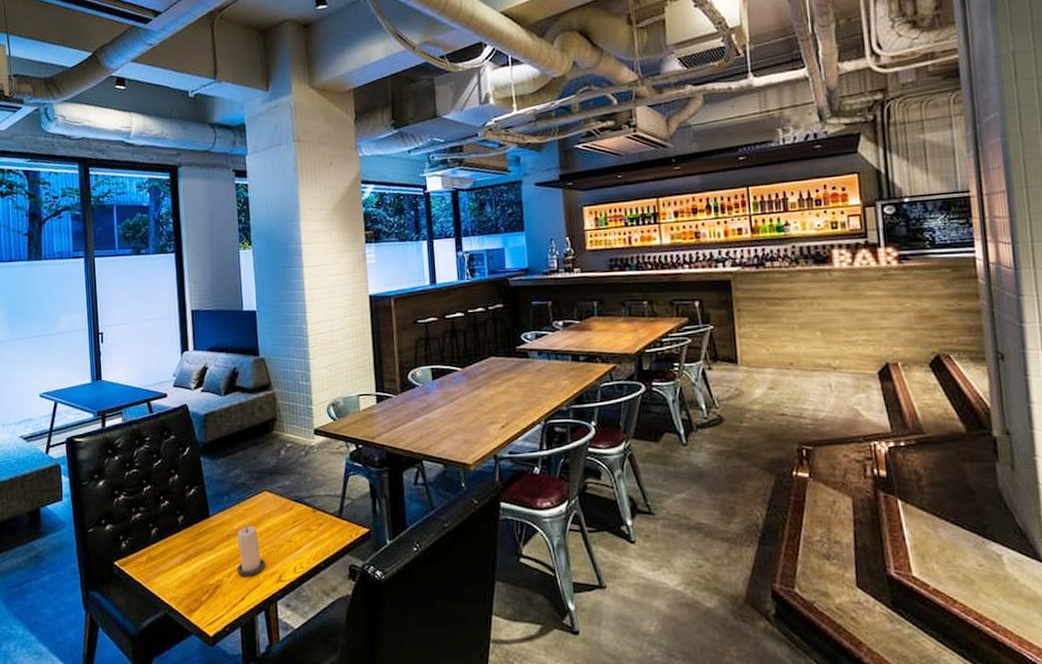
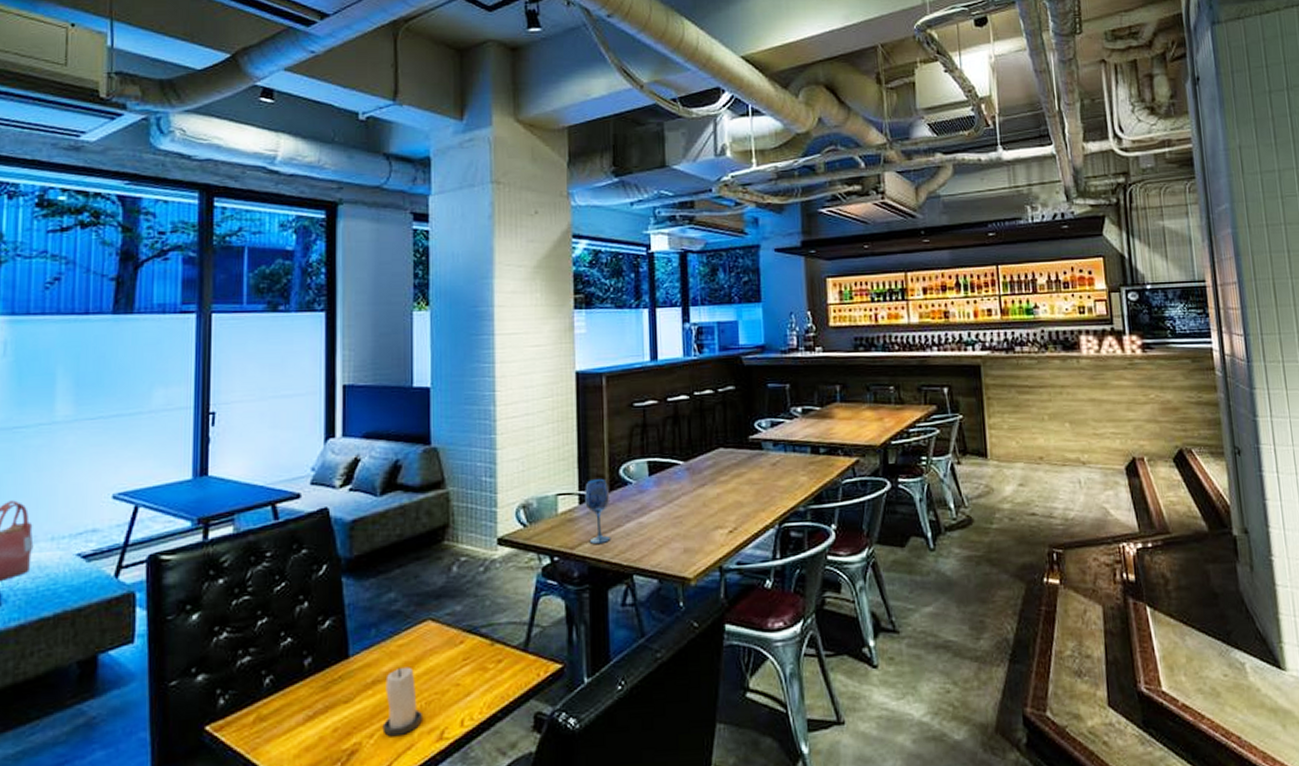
wineglass: none [380,382,404,436] -> present [585,478,612,545]

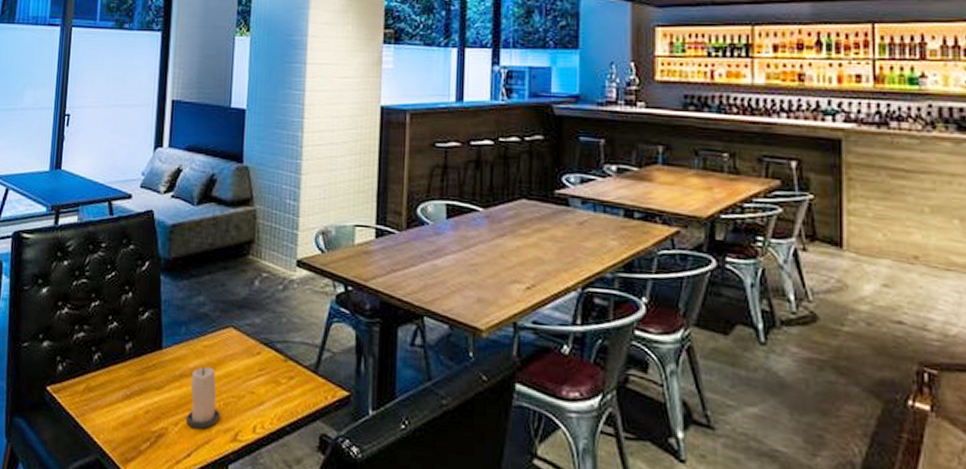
wineglass: present [585,478,612,545] -> none [381,214,406,281]

